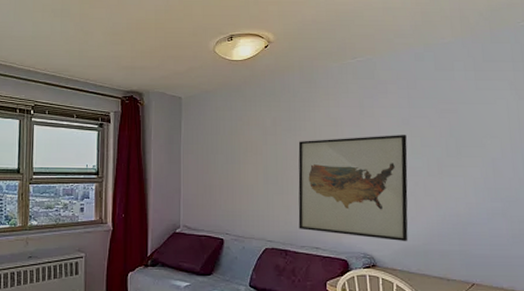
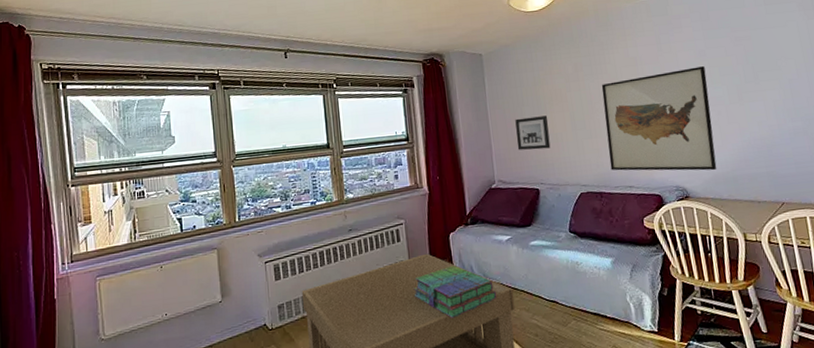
wall art: none [206,166,241,199] -> present [515,115,551,150]

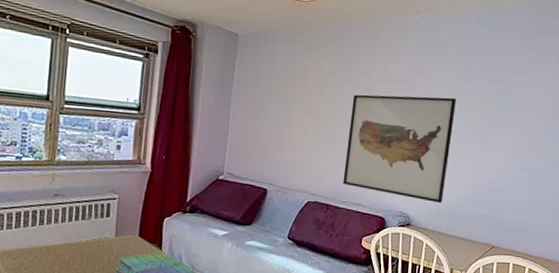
wall art: present [515,115,551,150] -> none [254,111,293,150]

